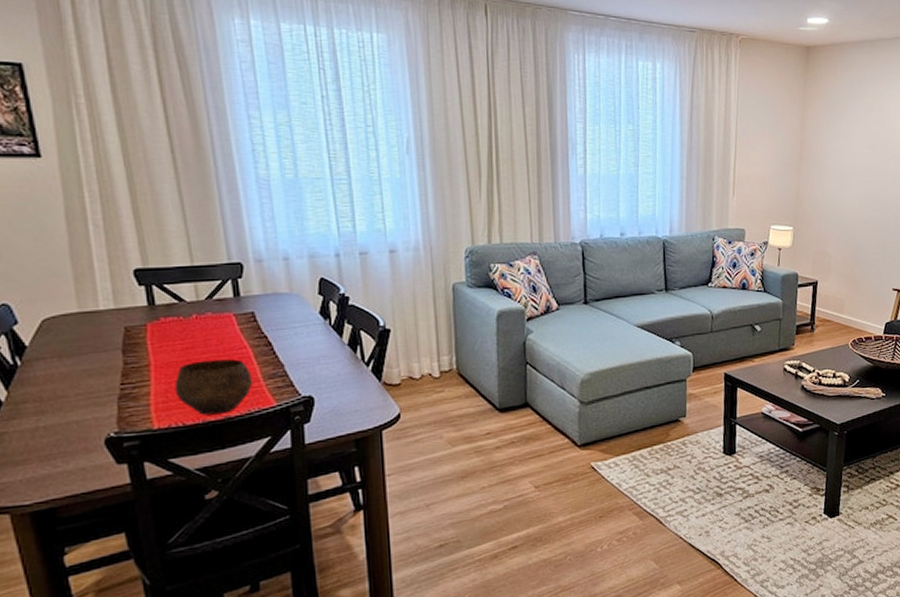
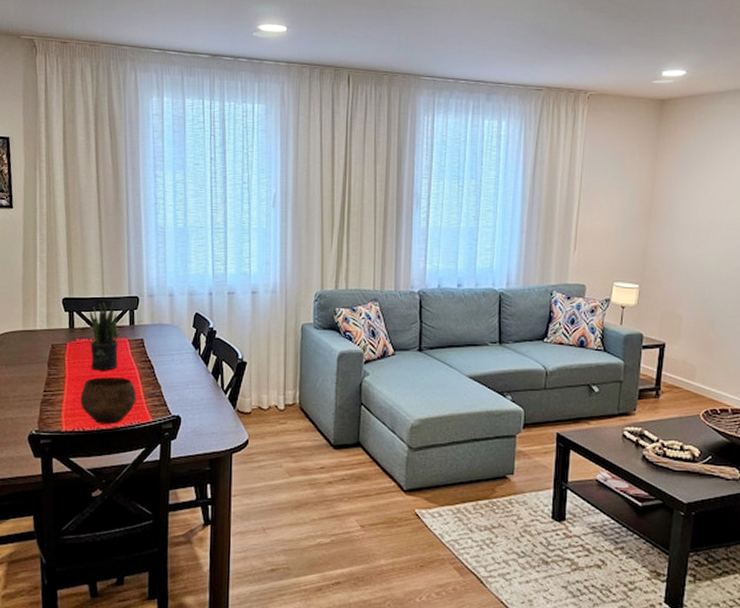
potted plant: none [175,271,223,354] -> present [89,301,120,371]

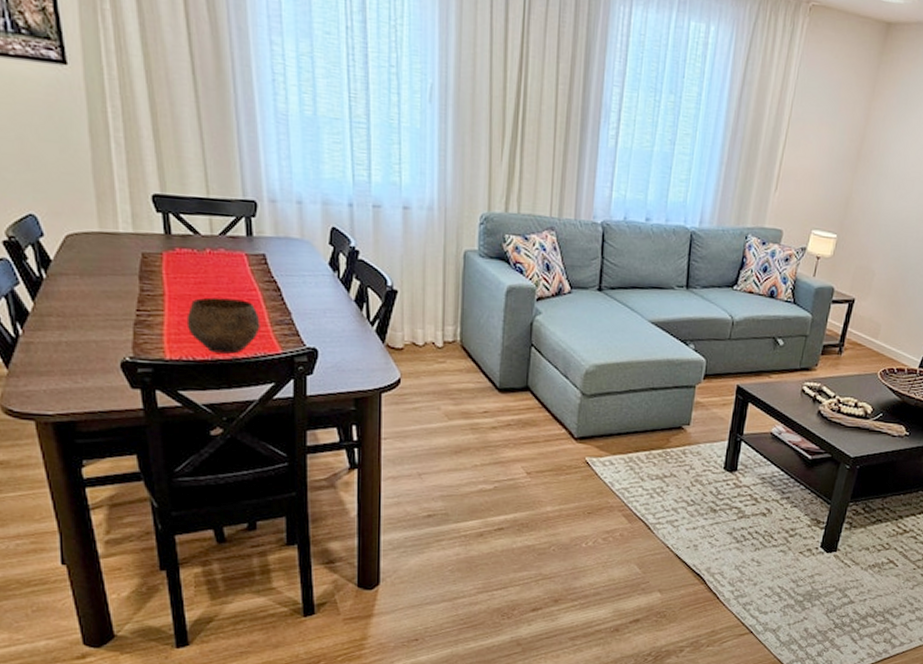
potted plant: present [89,301,120,371] -> none [191,203,235,290]

